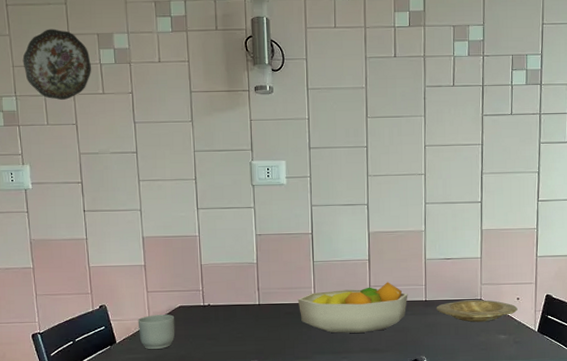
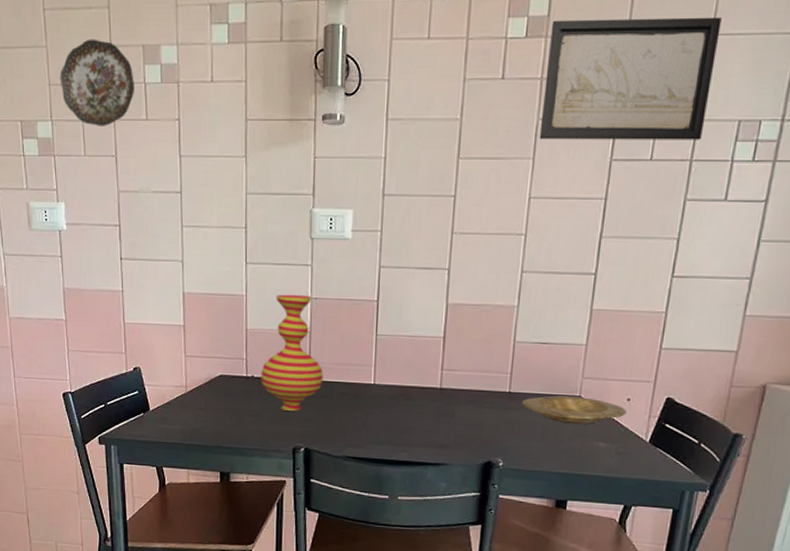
mug: present [137,314,175,350] -> none [173,382,214,422]
vase: none [216,232,271,332] -> present [261,294,324,411]
fruit bowl: present [297,282,408,333] -> none [354,366,489,424]
wall art: none [427,11,548,102] -> present [539,16,722,140]

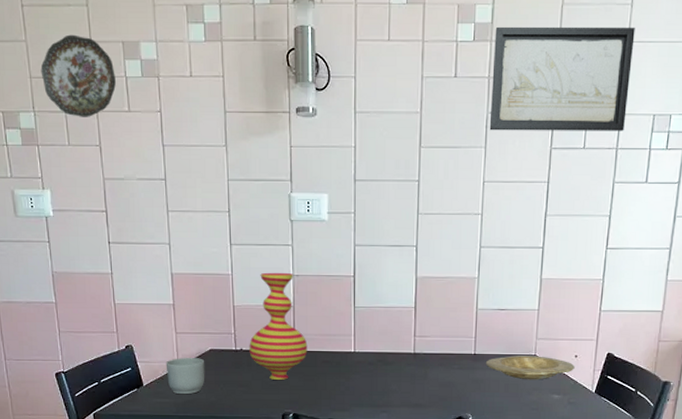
mug: none [173,382,214,422] -> present [165,358,205,395]

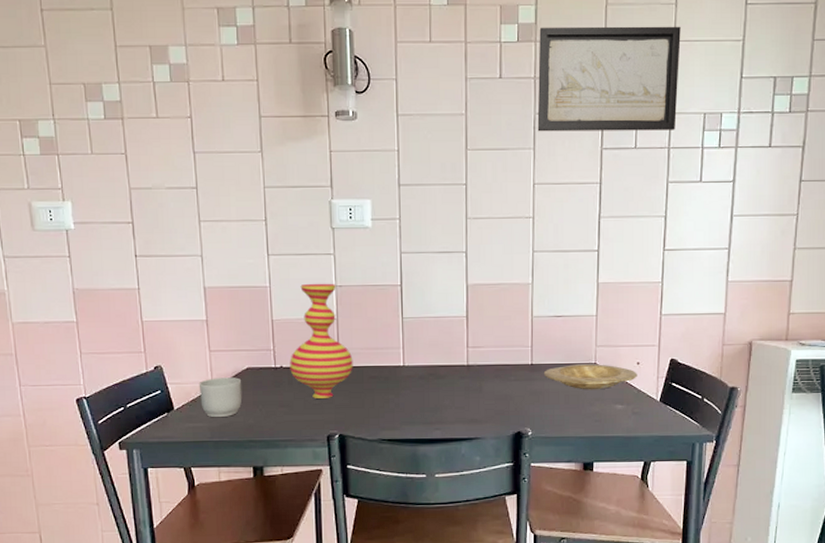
decorative plate: present [40,34,116,117] -> none [61,39,143,124]

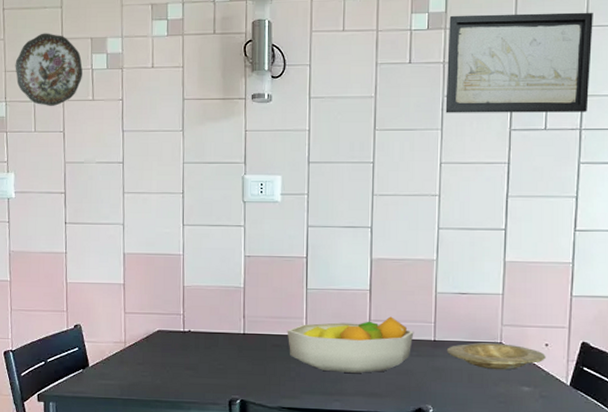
decorative plate: none [61,39,143,124] -> present [15,33,83,106]
mug: present [198,377,243,418] -> none [112,338,152,377]
vase: present [290,283,353,398] -> none [197,253,258,364]
fruit bowl: none [384,342,512,401] -> present [287,316,414,373]

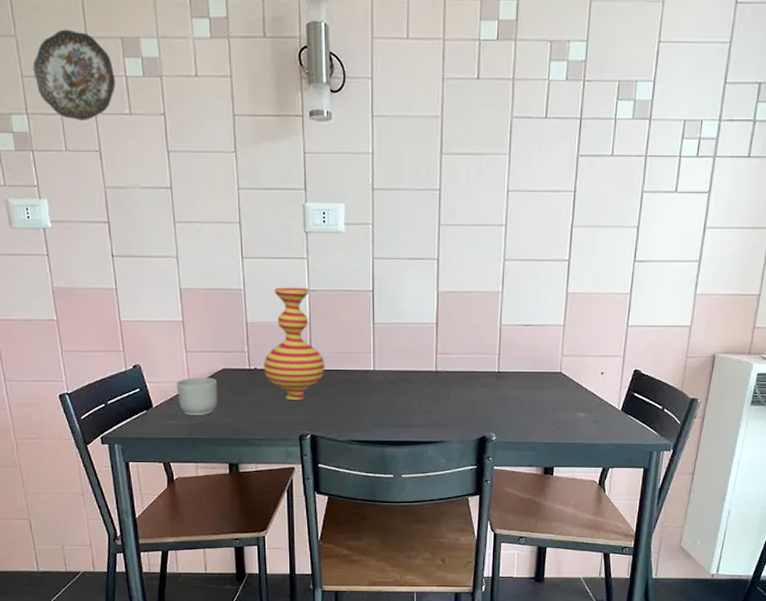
mug: none [112,338,152,377] -> present [176,378,218,416]
vase: none [197,253,258,364] -> present [263,287,325,400]
fruit bowl: present [287,316,414,373] -> none [354,349,479,405]
wall art: present [445,12,593,113] -> none [514,24,667,138]
plate: present [446,343,546,370] -> none [509,373,601,398]

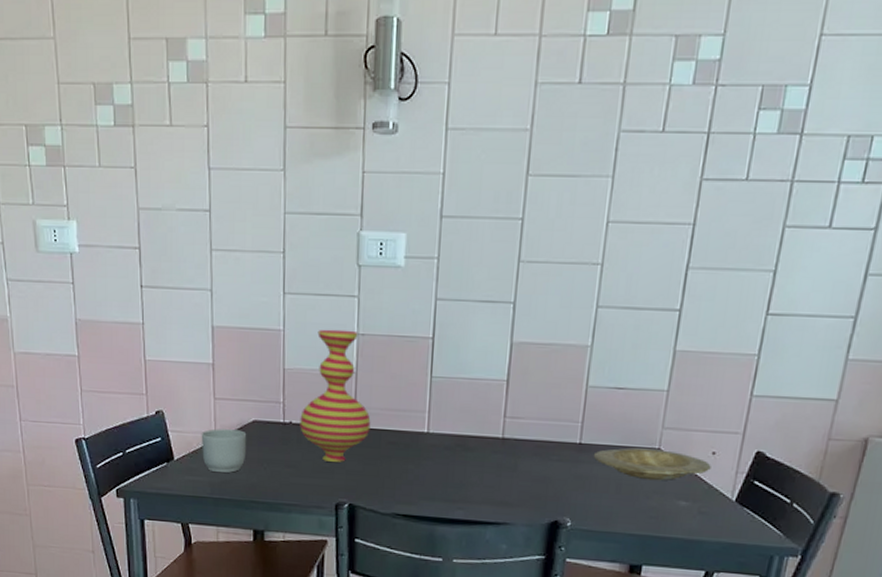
decorative plate: present [32,29,115,120] -> none [70,30,156,132]
plate: none [509,373,601,398] -> present [593,447,711,481]

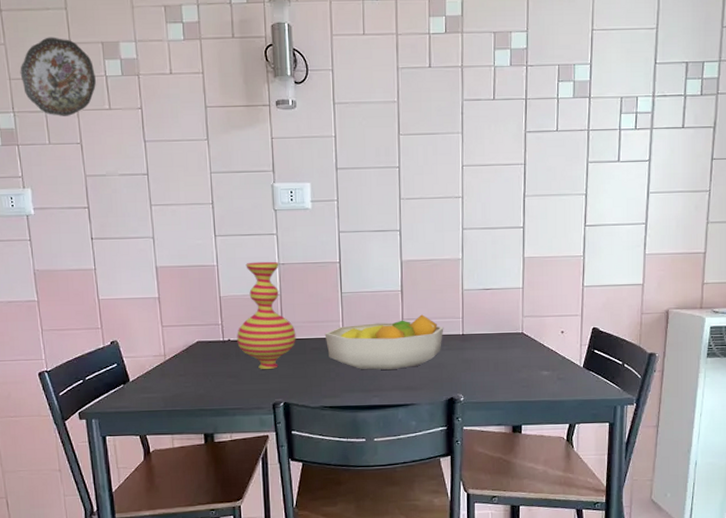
decorative plate: none [70,30,156,132] -> present [20,37,96,116]
mug: present [201,429,247,473] -> none [152,350,193,389]
fruit bowl: none [405,413,557,479] -> present [324,314,444,370]
plate: present [593,447,711,481] -> none [474,333,562,358]

